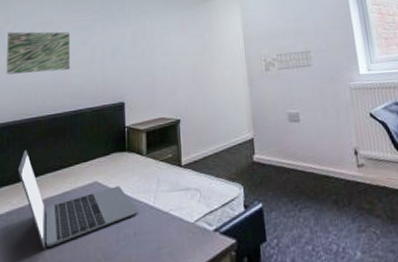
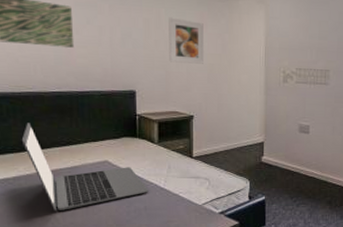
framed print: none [153,26,187,69] -> present [169,17,203,64]

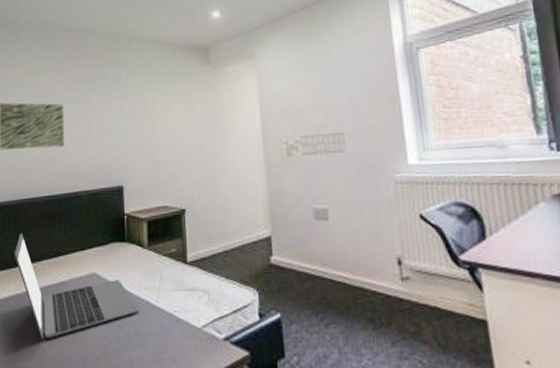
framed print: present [169,17,203,64] -> none [154,98,193,149]

